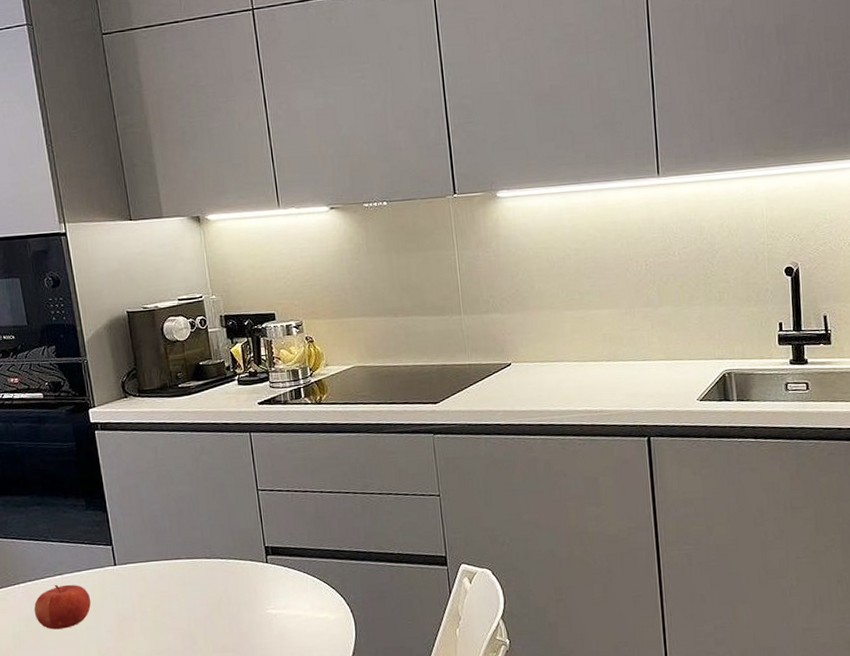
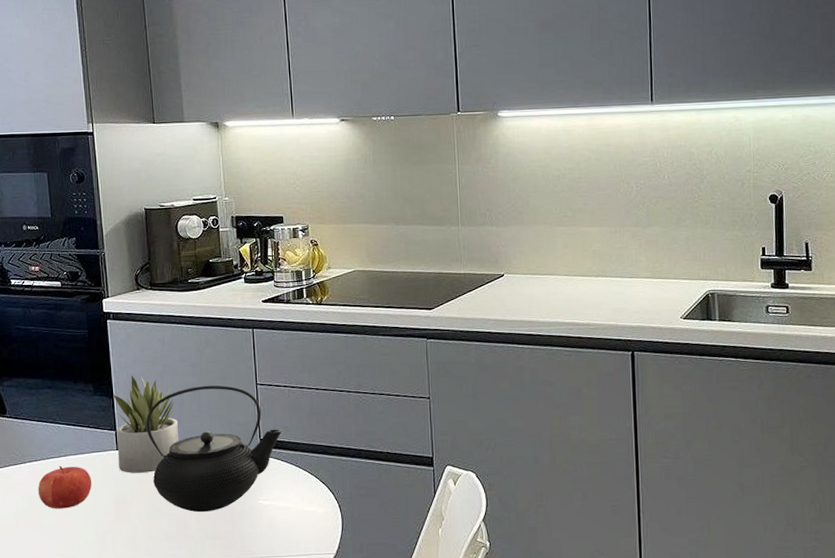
succulent plant: none [107,487,180,589] -> present [113,375,179,473]
teapot: none [143,492,287,626] -> present [146,385,282,513]

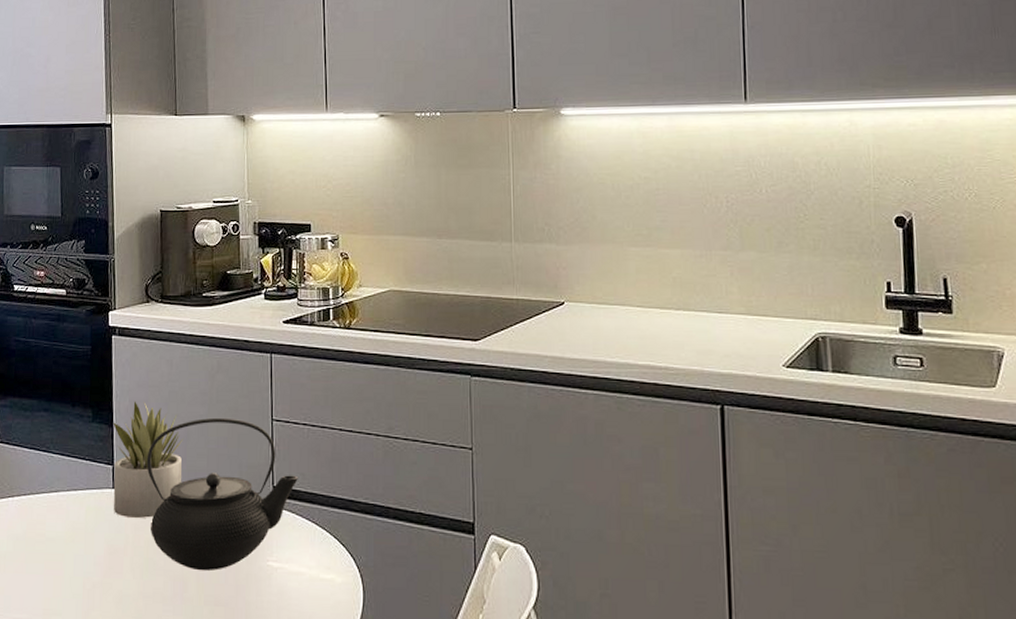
fruit: present [37,465,92,509] -> none [24,502,84,555]

